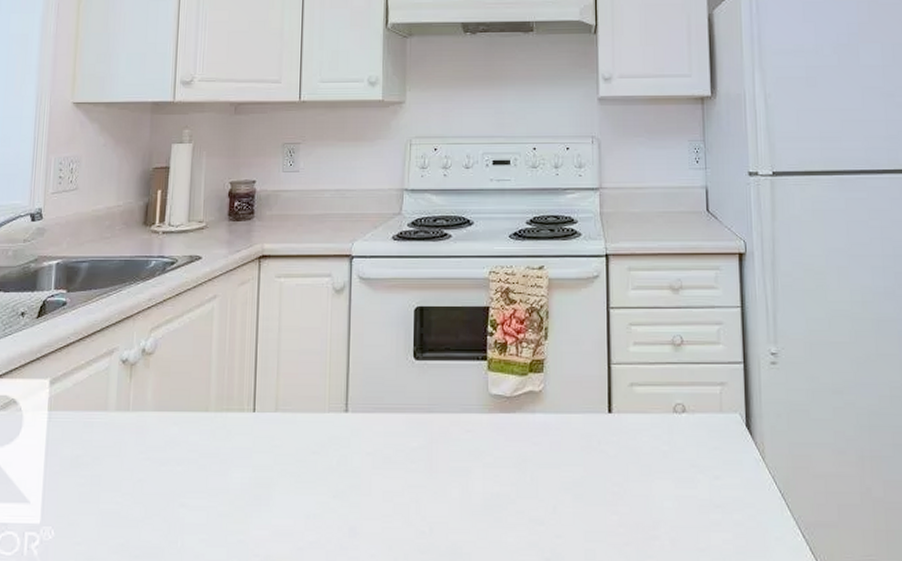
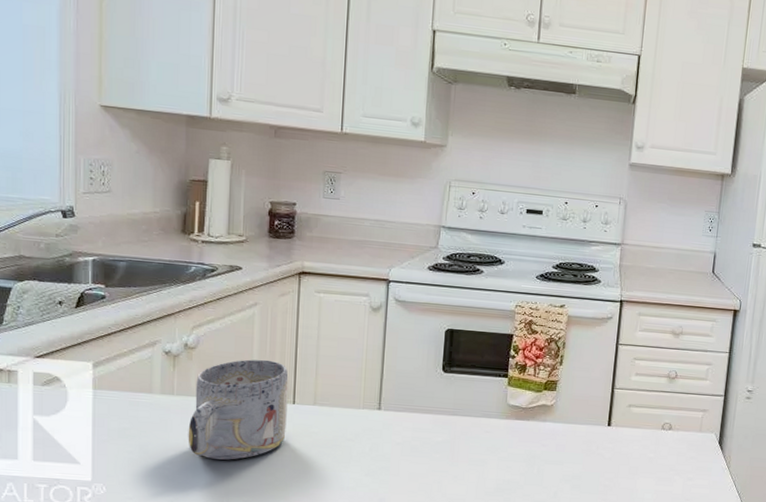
mug: none [142,361,249,488] -> present [188,359,289,460]

